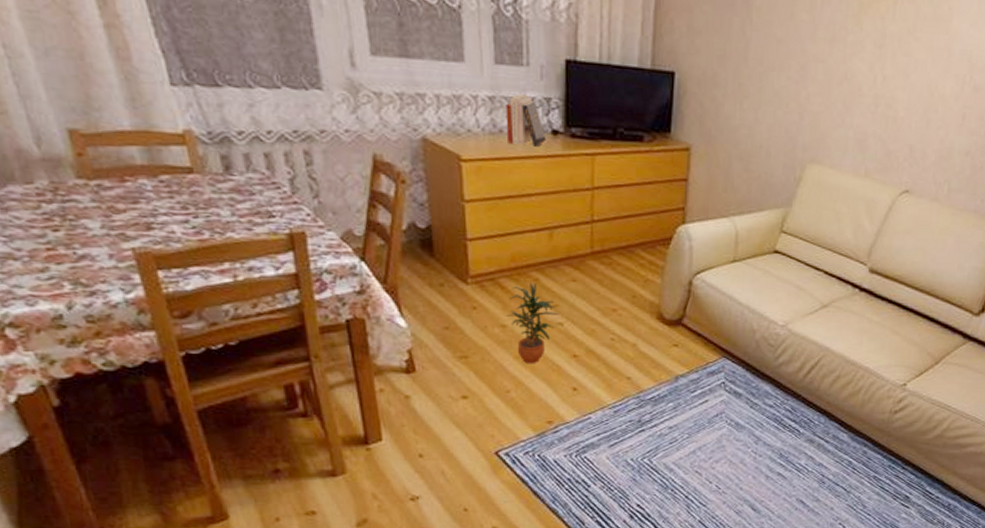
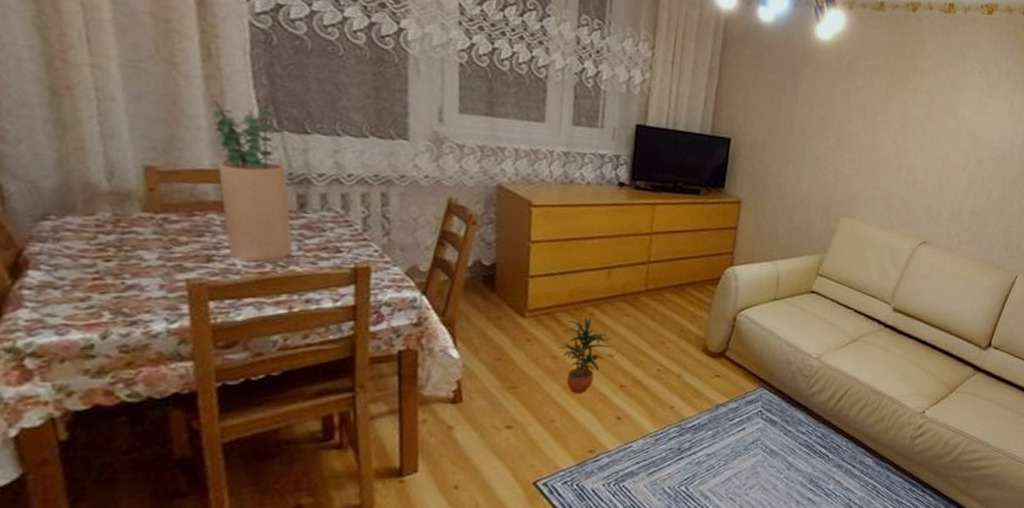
vase: none [120,46,227,230] -> present [213,97,293,263]
books: present [505,94,547,147] -> none [576,151,613,196]

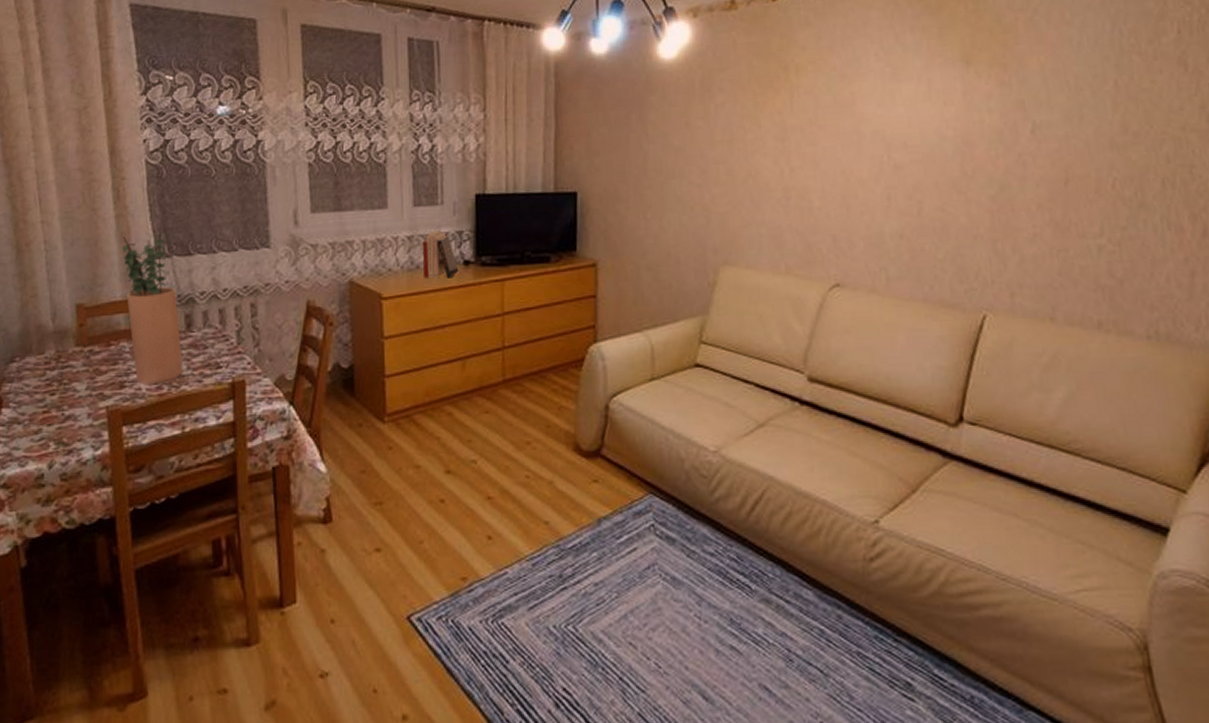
potted plant: present [560,316,611,393] -> none [421,416,473,508]
books: none [576,151,613,196] -> present [422,230,459,279]

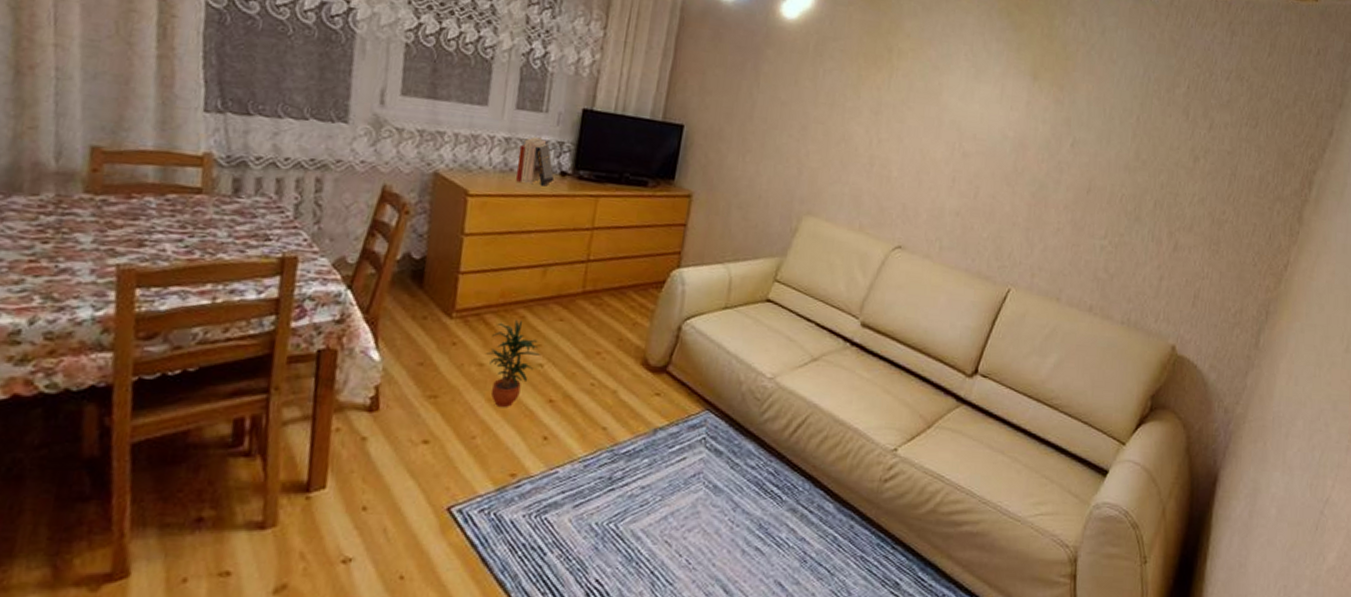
vase: present [122,226,184,385] -> none [160,77,226,249]
potted plant: none [421,416,473,508] -> present [486,319,541,407]

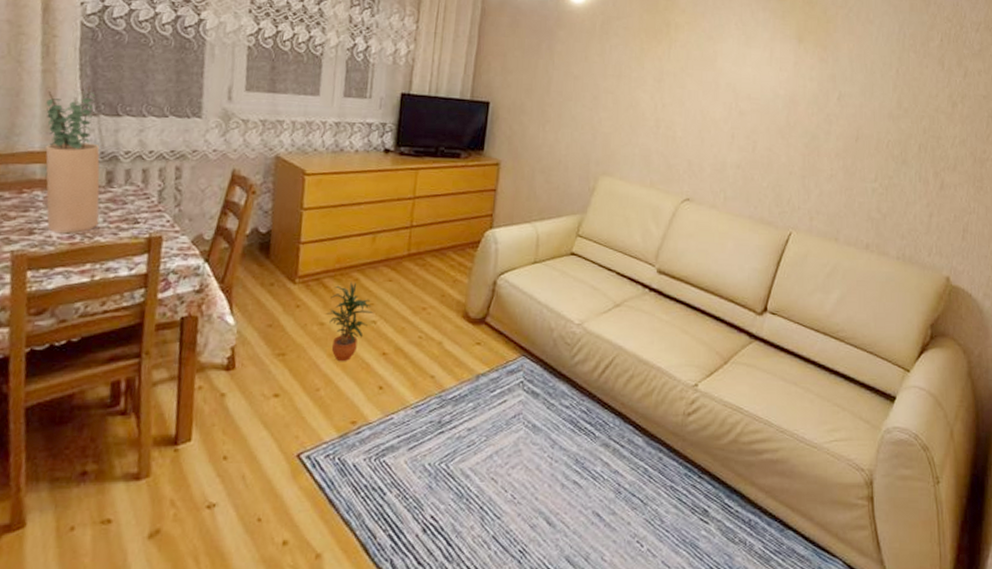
vase: none [160,77,226,249] -> present [45,86,100,234]
books: present [515,137,555,186] -> none [345,120,379,163]

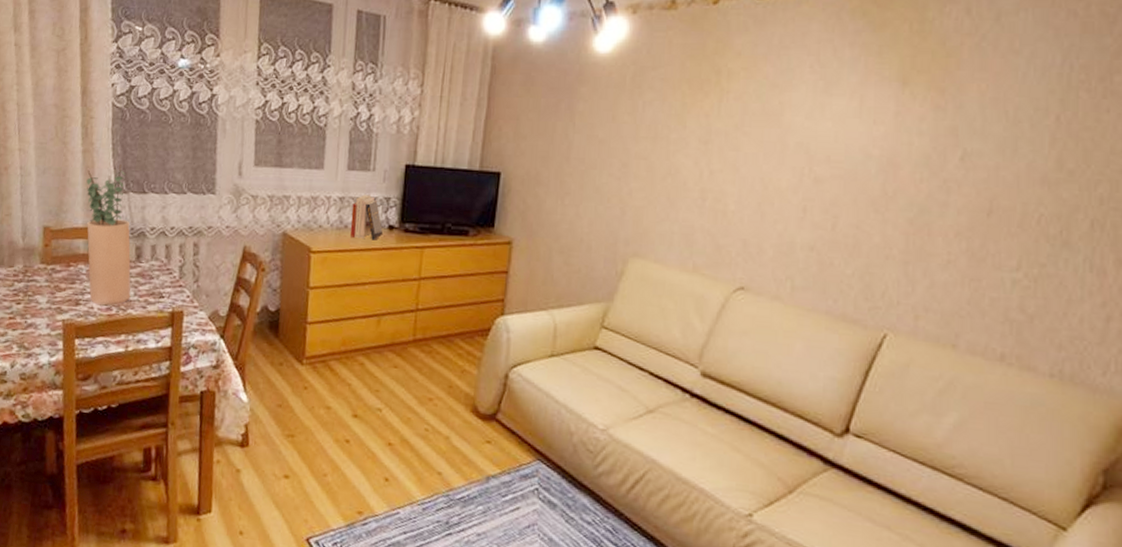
potted plant: present [326,282,374,361] -> none [332,366,380,448]
books: none [345,120,379,163] -> present [350,194,384,240]

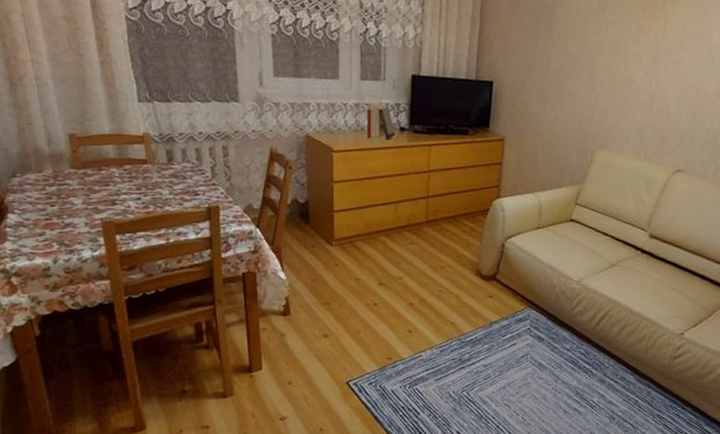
vase: present [86,164,131,306] -> none [108,75,166,205]

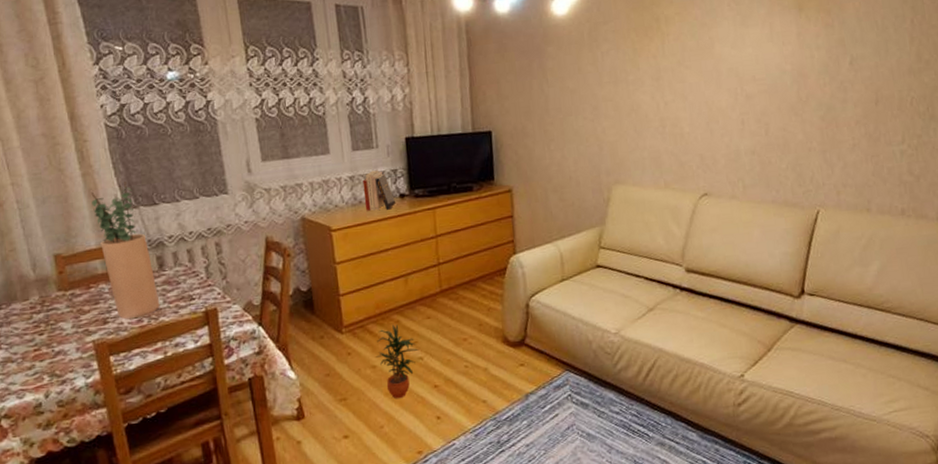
vase: none [108,75,166,205] -> present [91,181,160,320]
potted plant: none [360,244,400,309] -> present [376,324,419,398]

